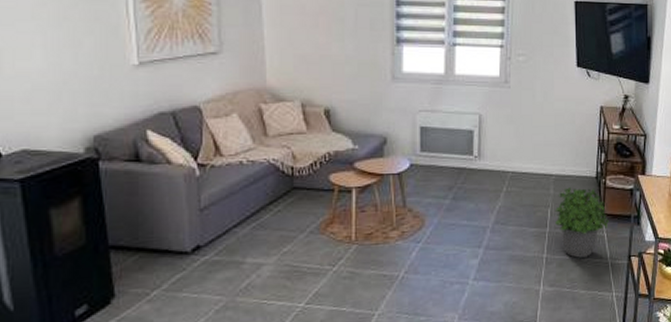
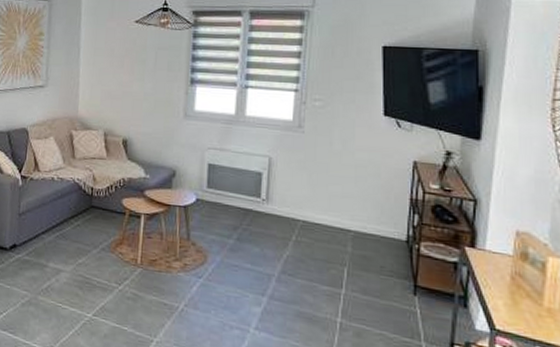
potted plant: present [554,187,609,258] -> none [351,247,423,333]

